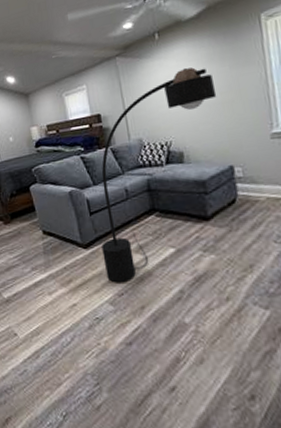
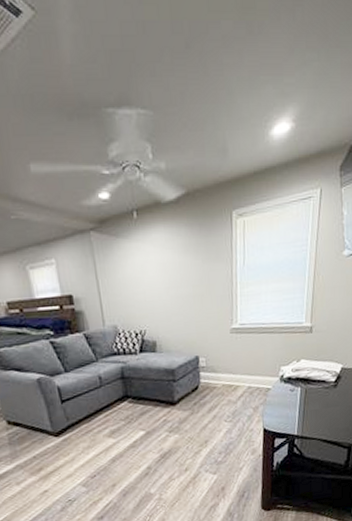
floor lamp: present [101,67,217,283] -> none [74,255,190,467]

